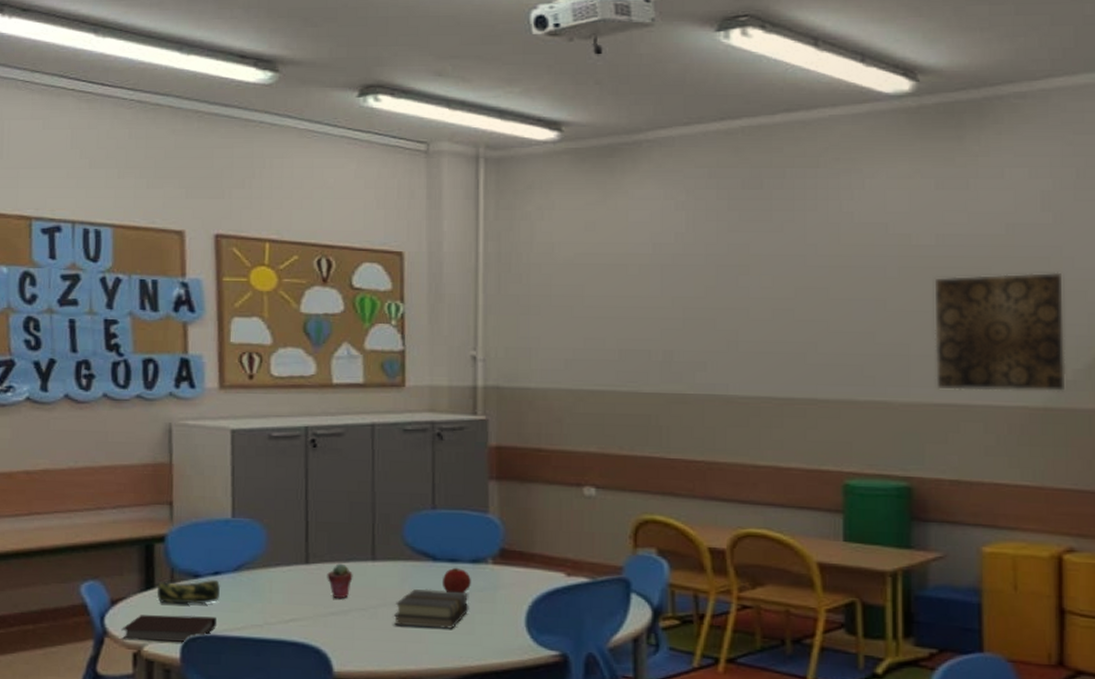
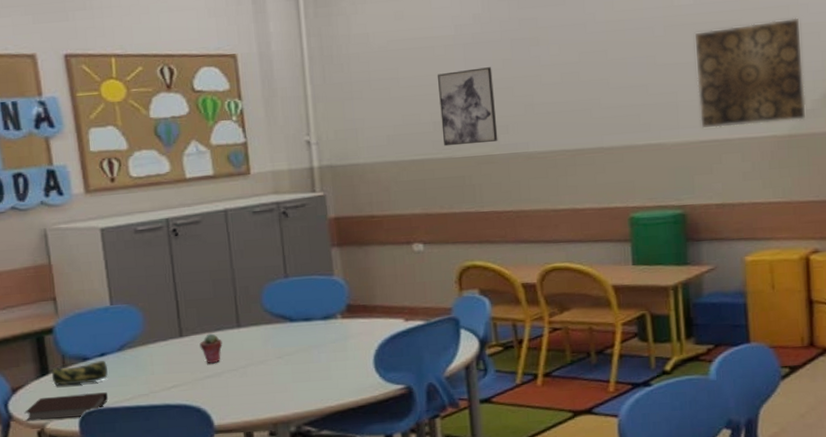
book: present [394,589,469,629] -> none [261,345,325,380]
fruit: present [441,567,471,593] -> none [299,325,325,347]
wall art: none [628,293,693,380] -> present [437,67,498,147]

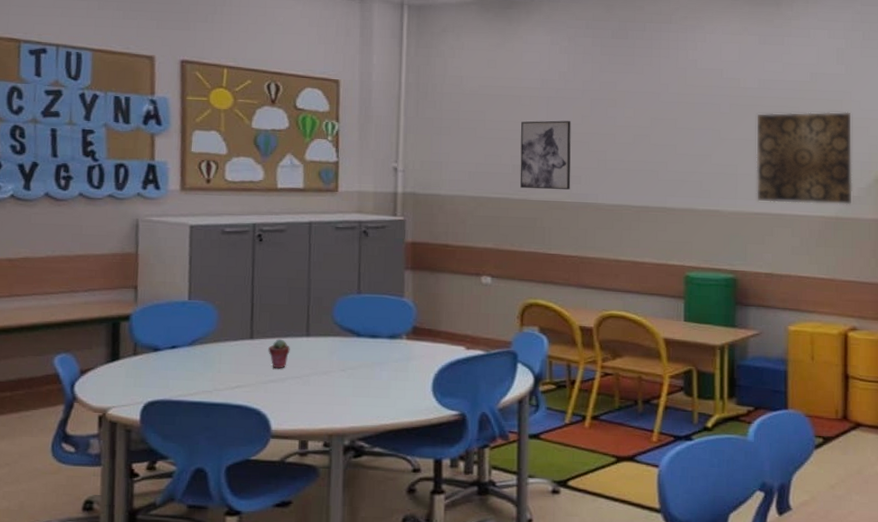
notebook: present [24,392,108,422] -> none [89,382,173,406]
pencil case: present [51,361,108,386] -> none [121,353,177,374]

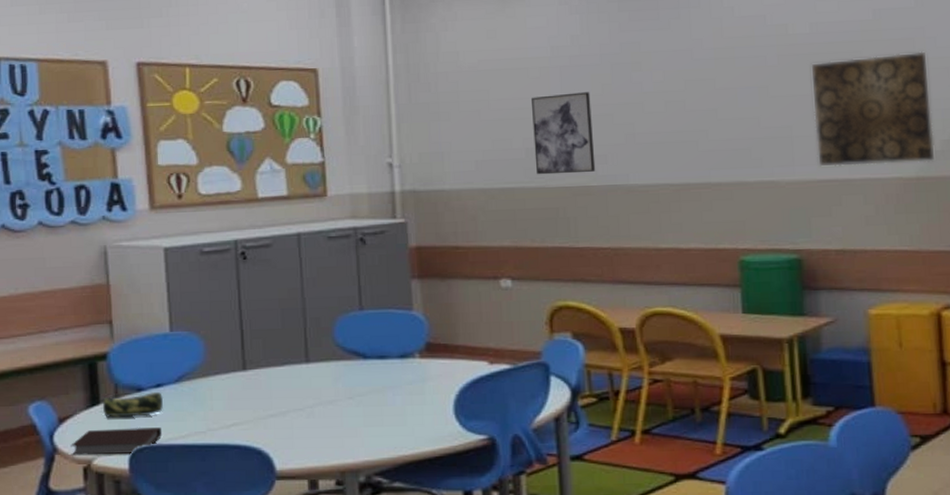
notebook: none [89,382,173,406] -> present [71,427,161,456]
pencil case: none [121,353,177,374] -> present [102,392,164,417]
potted succulent: present [268,339,290,369] -> none [264,368,289,402]

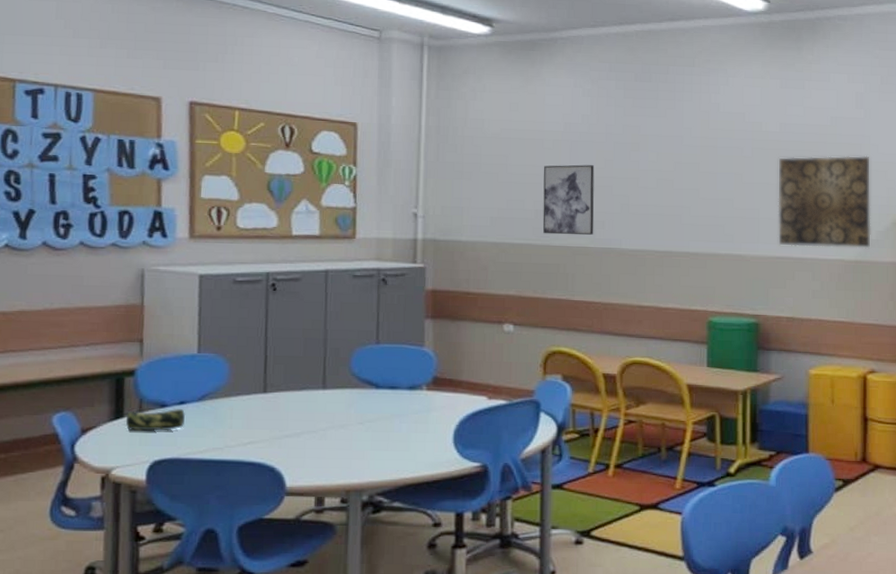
notebook: present [71,427,161,456] -> none [90,441,181,466]

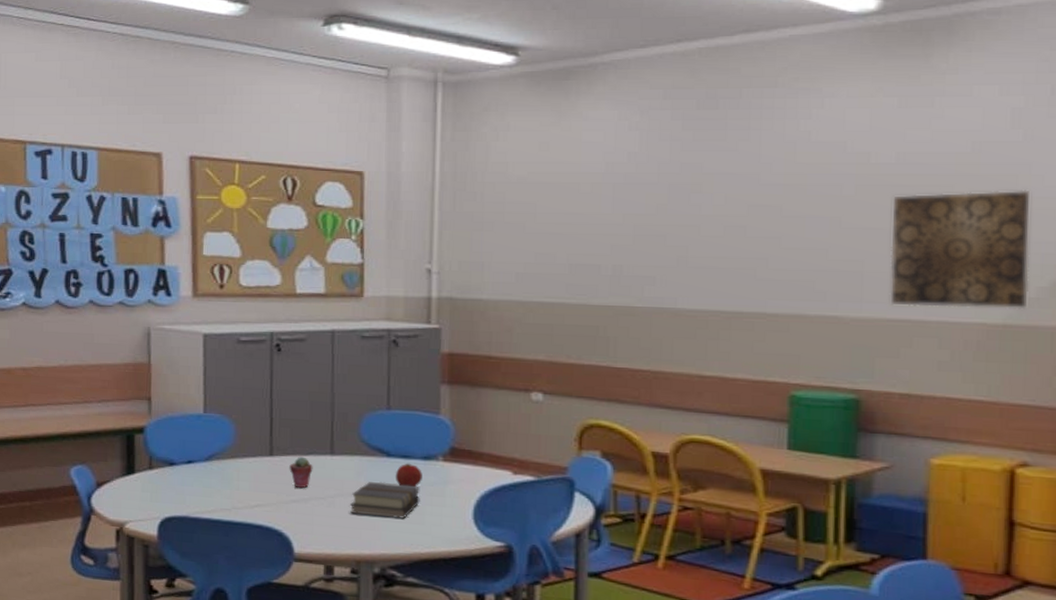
pencil case: present [125,409,186,431] -> none [137,467,194,489]
potted succulent: none [282,392,306,423] -> present [289,456,313,489]
book: none [341,412,406,447] -> present [350,481,420,519]
fruit: none [383,393,408,415] -> present [395,463,422,487]
wall art: present [542,164,595,235] -> none [578,211,644,293]

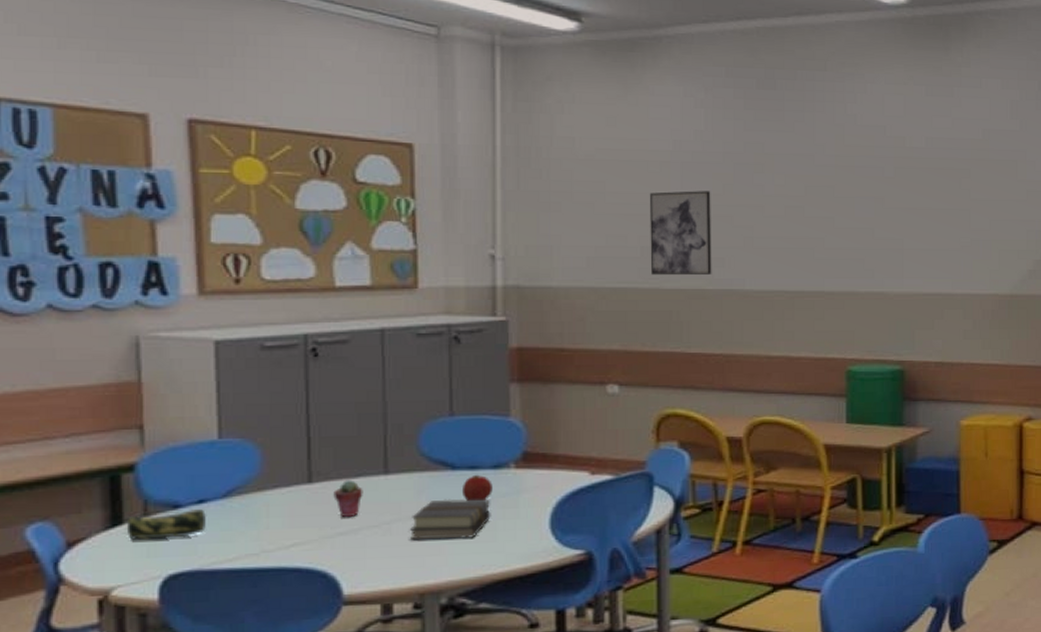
pencil case: none [137,467,194,489] -> present [126,509,207,540]
wall art: none [578,211,644,293] -> present [649,191,712,276]
wall art: present [889,189,1031,310] -> none [924,173,1028,281]

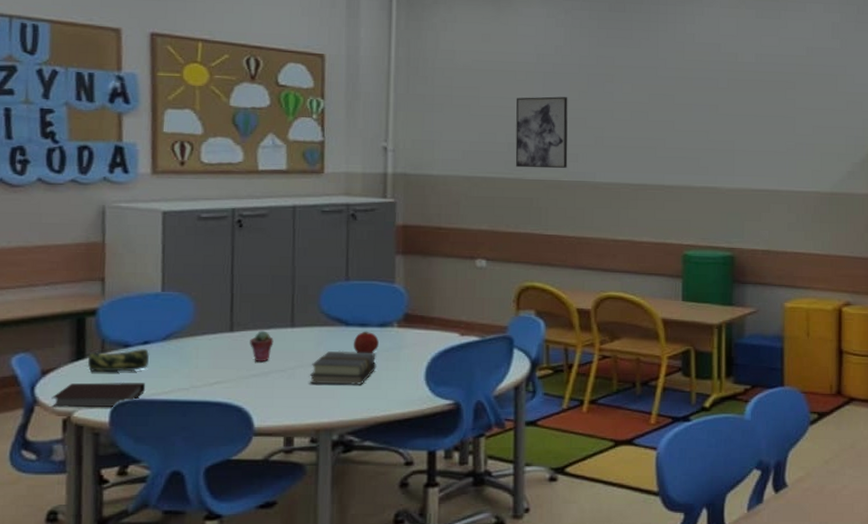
notebook: none [82,550,202,586] -> present [51,382,145,408]

